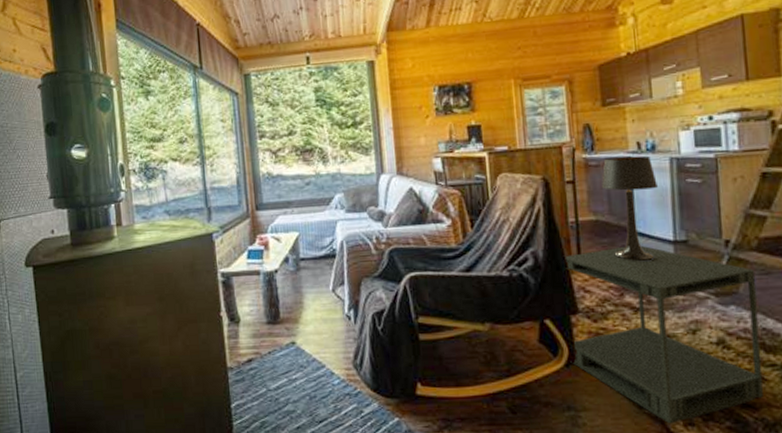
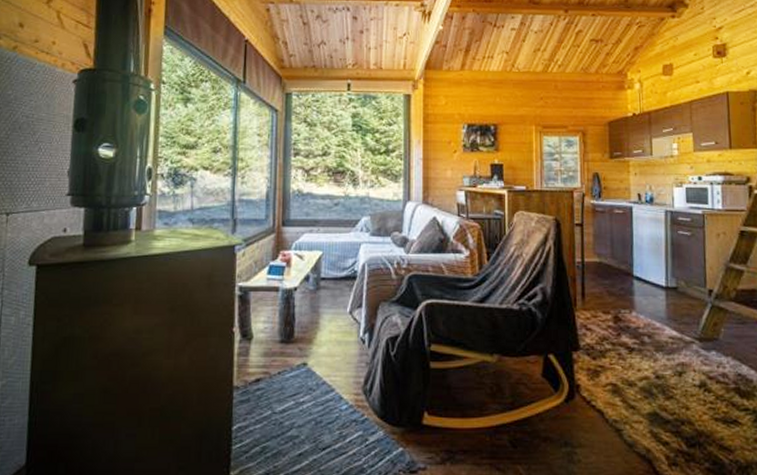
side table: present [565,245,763,424] -> none [570,288,737,464]
table lamp: present [601,155,659,261] -> none [605,206,655,303]

